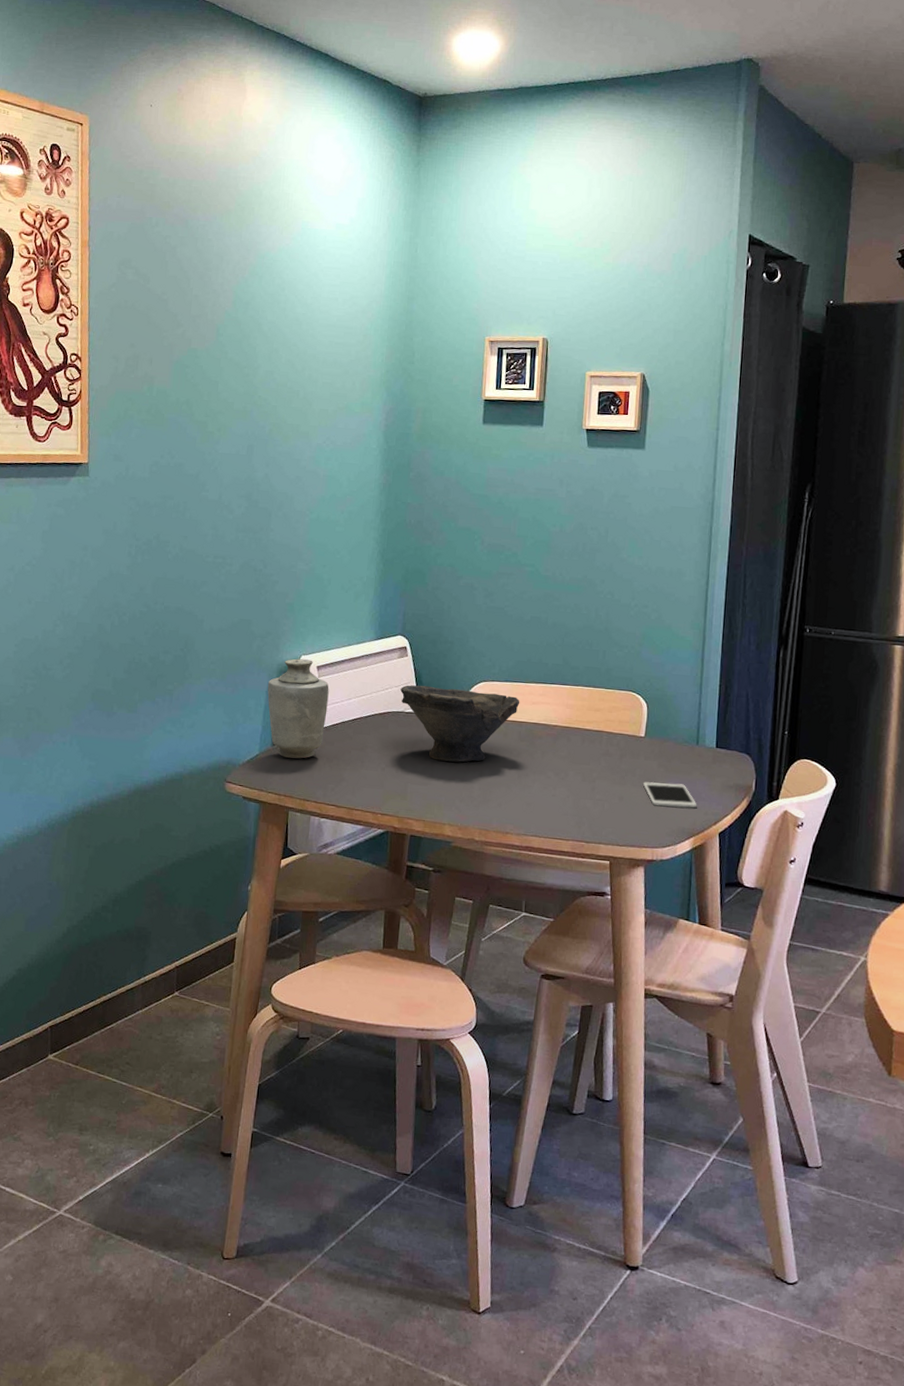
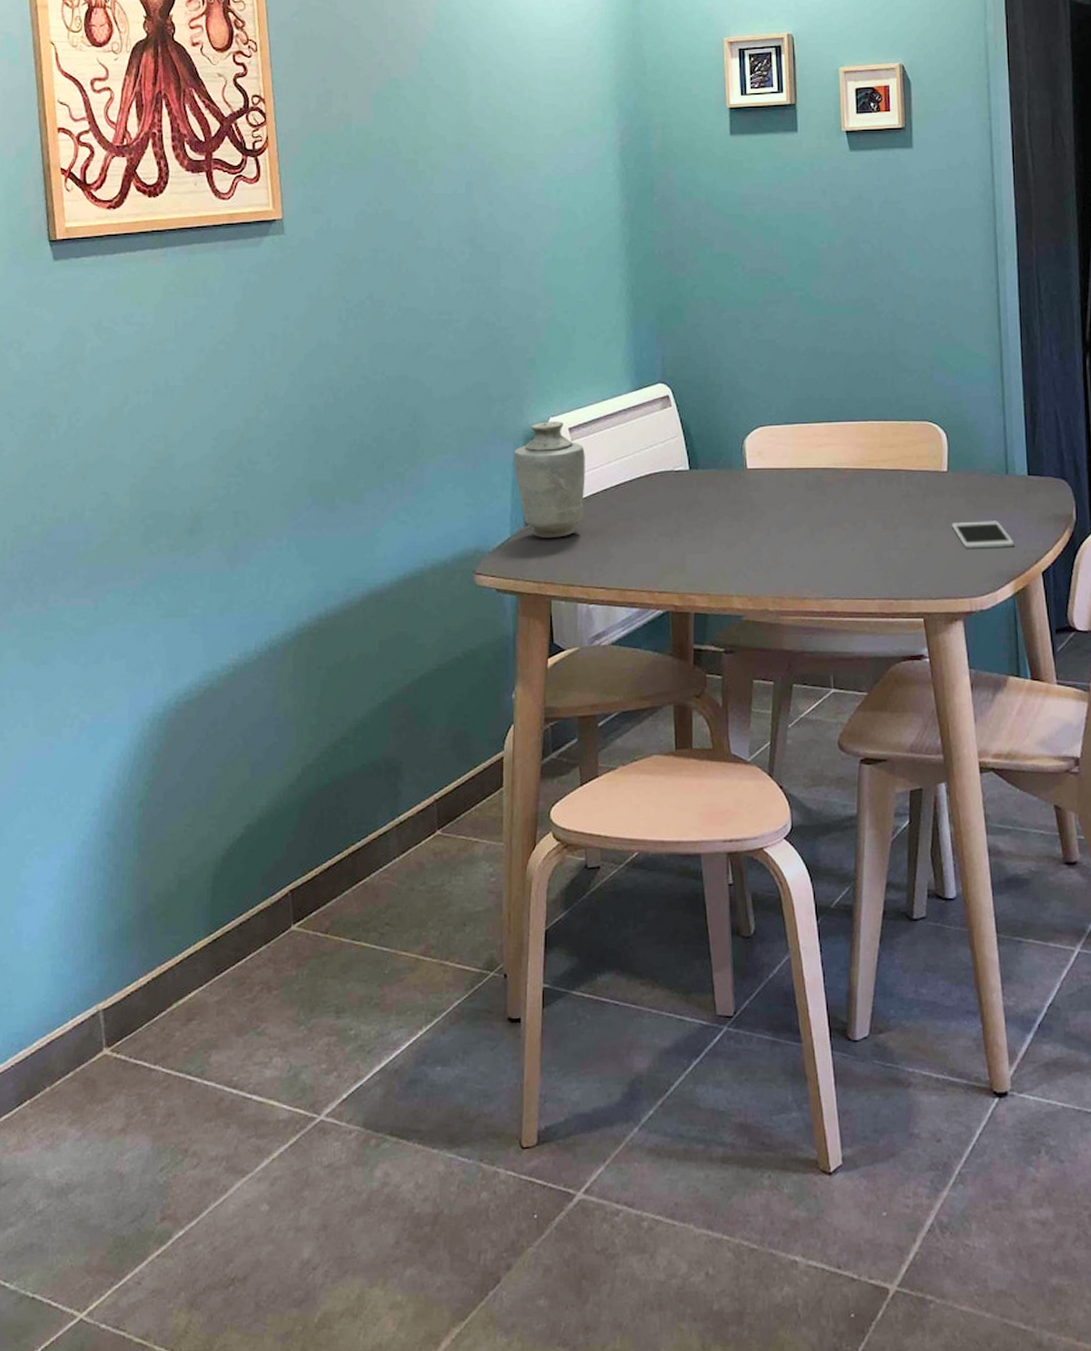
bowl: present [400,685,520,763] -> none [667,437,804,523]

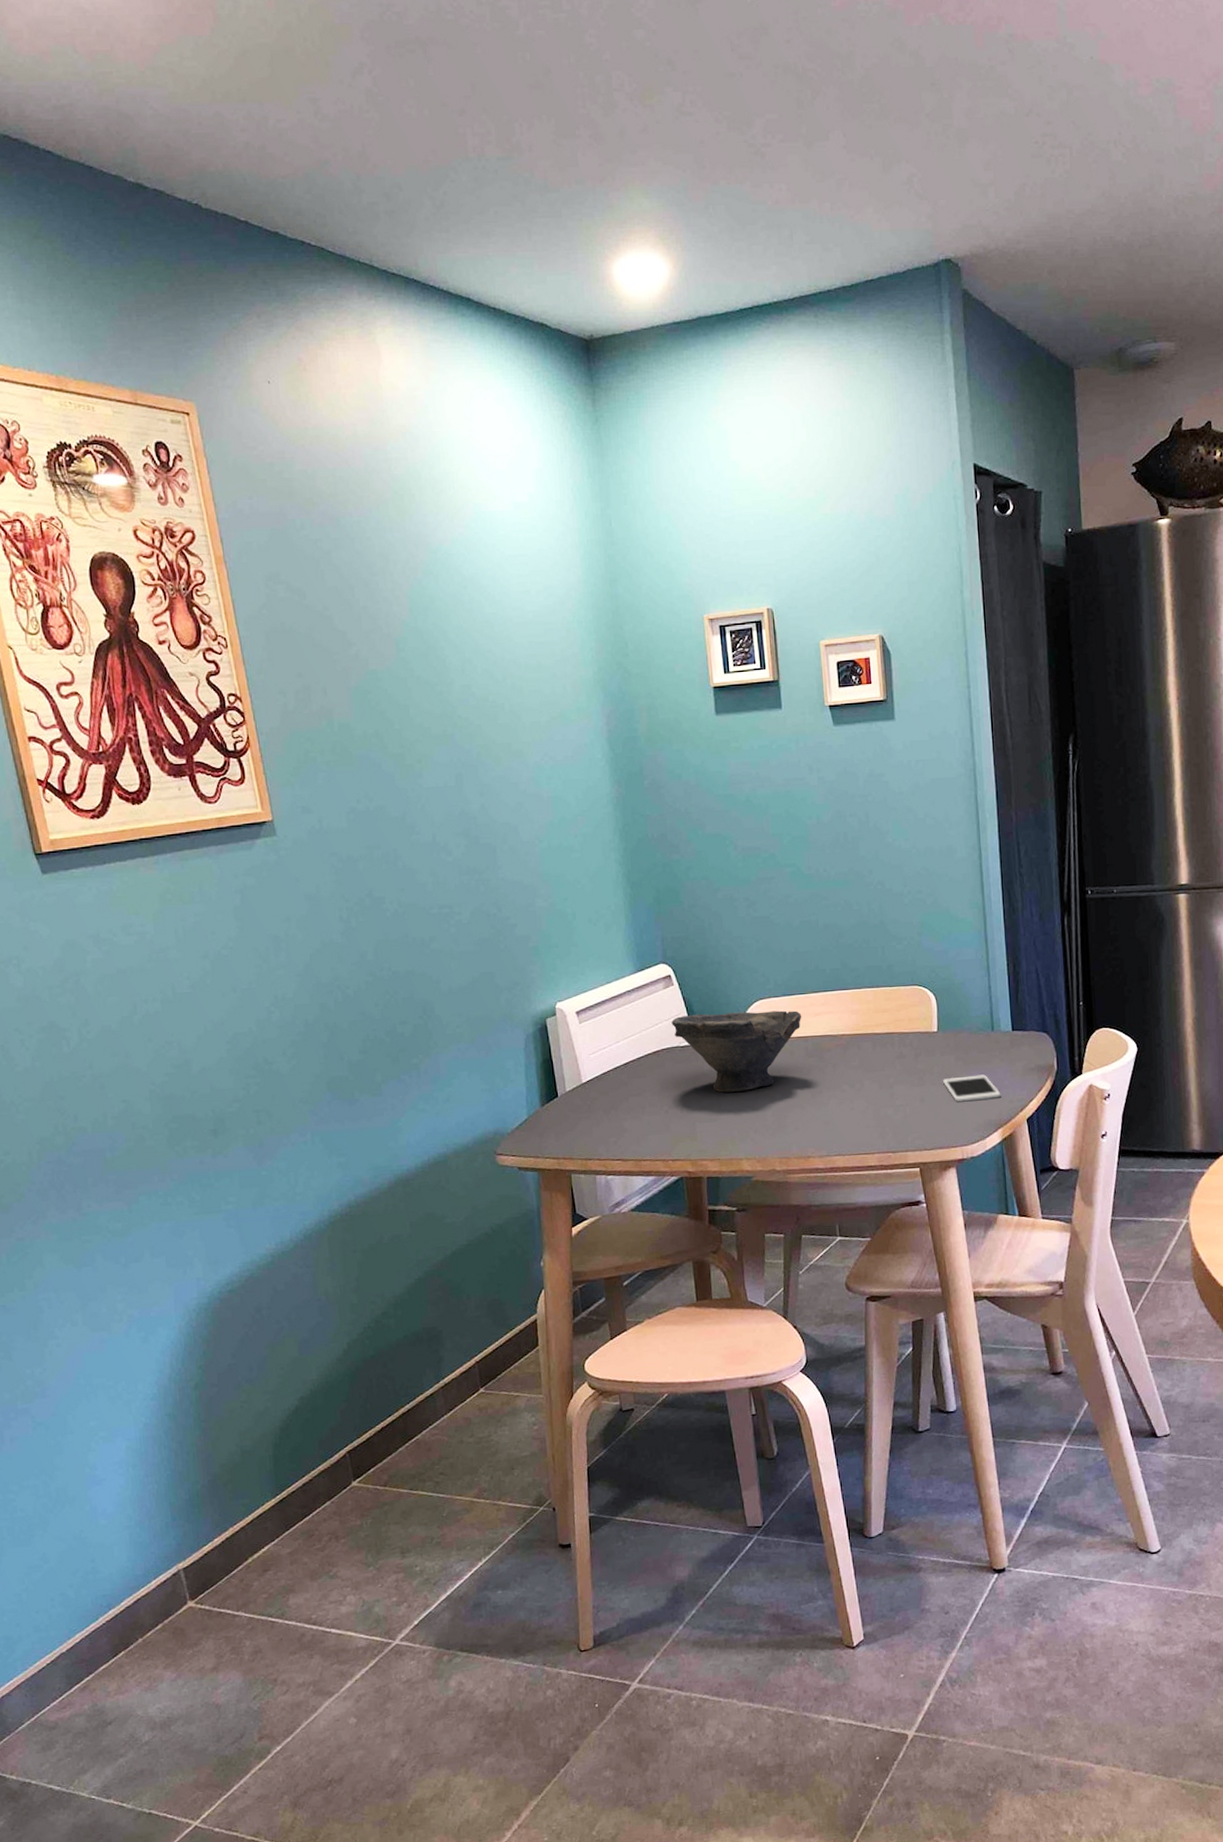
vase: present [513,421,585,538] -> none [524,1006,596,1117]
bowl: none [667,437,804,523] -> present [671,1010,802,1093]

